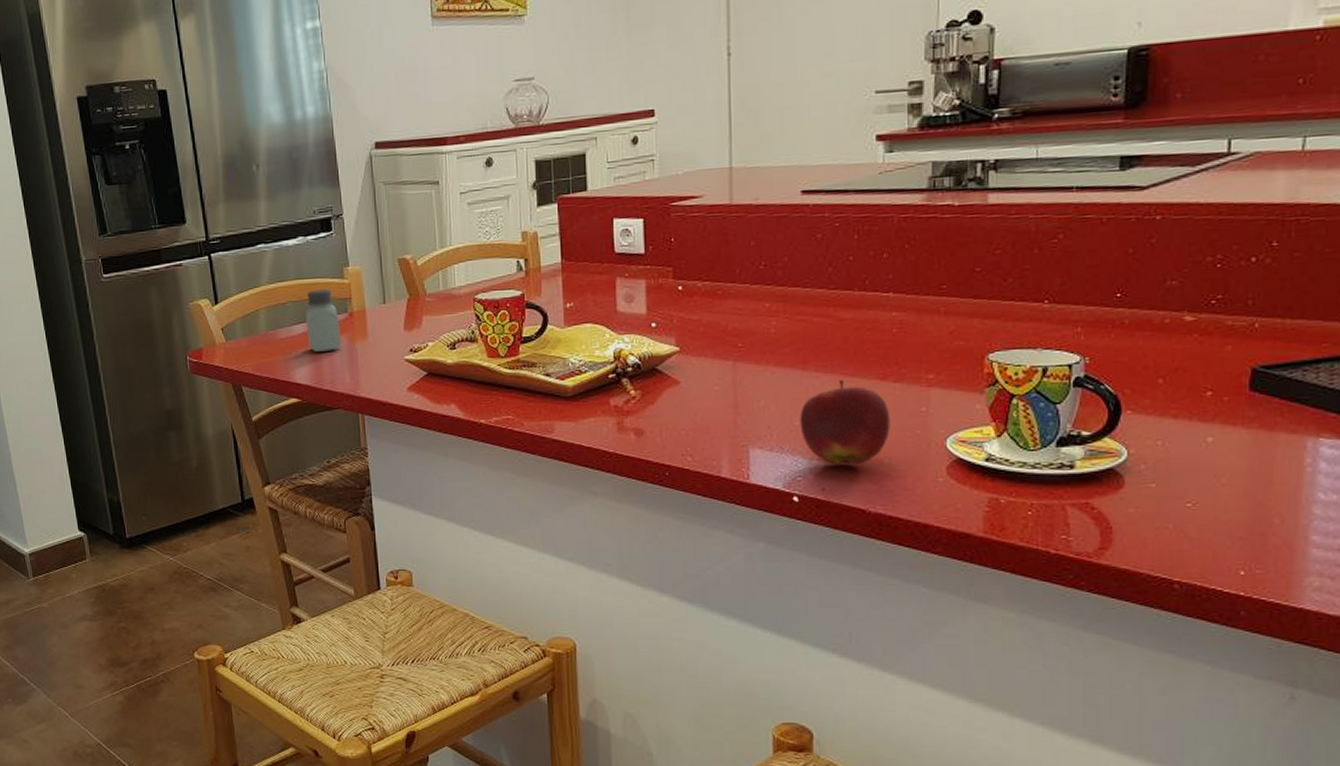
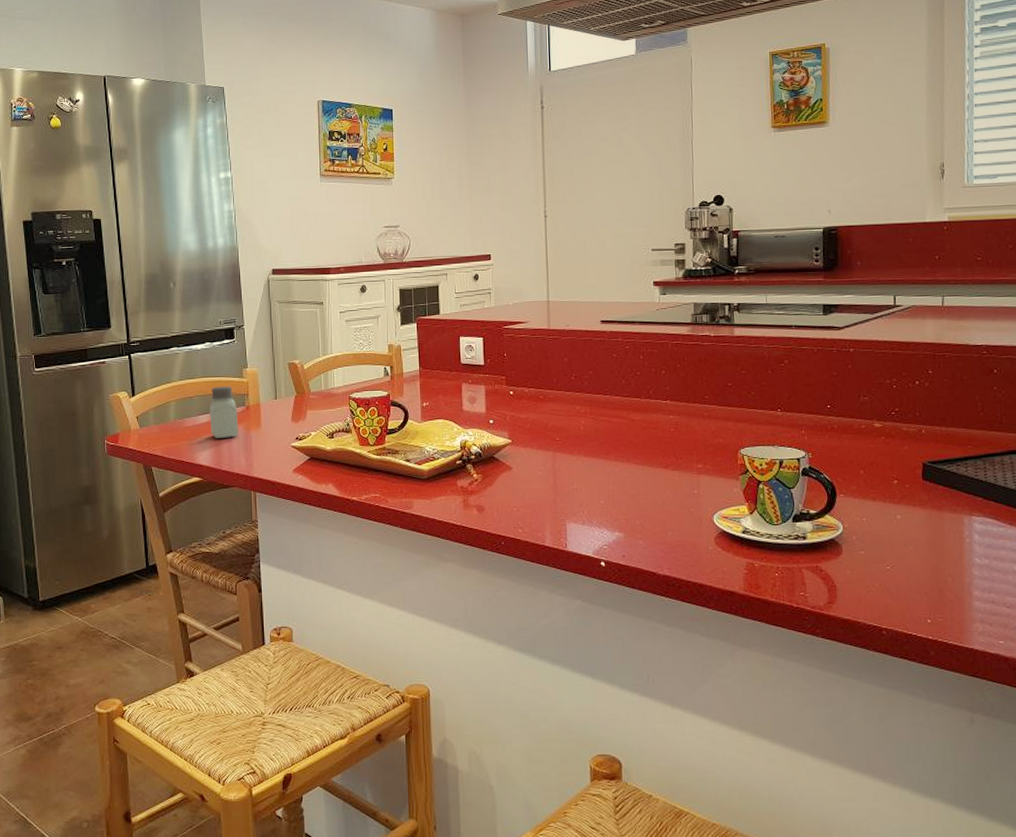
apple: present [800,379,891,464] -> none [604,467,672,535]

